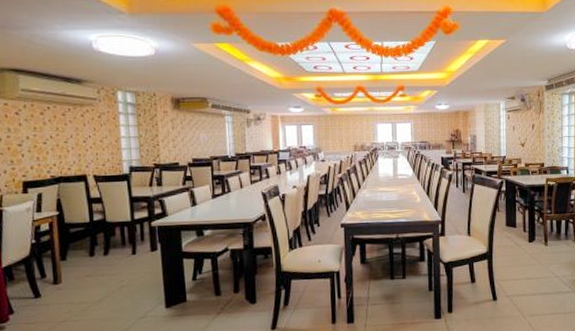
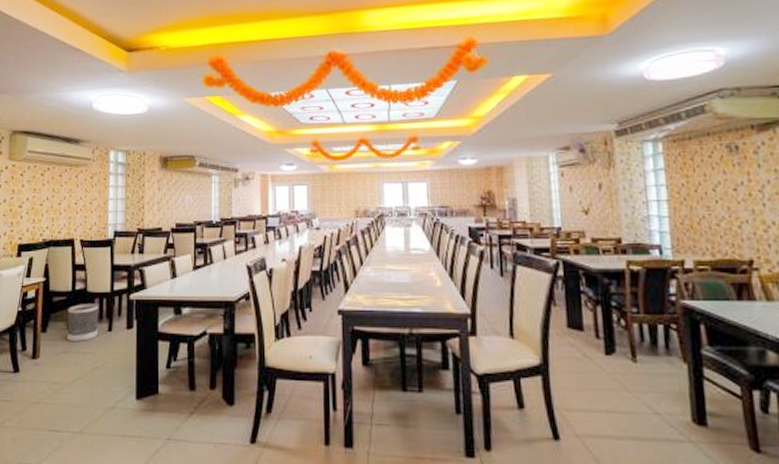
wastebasket: none [87,232,121,267] -> present [67,304,99,343]

